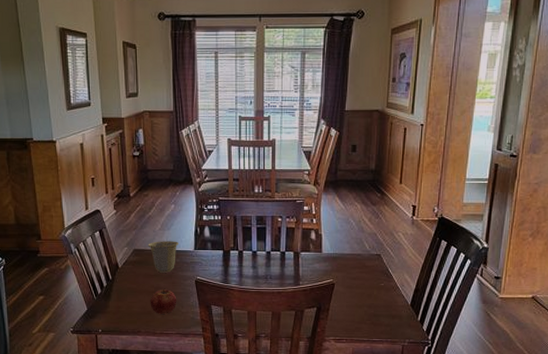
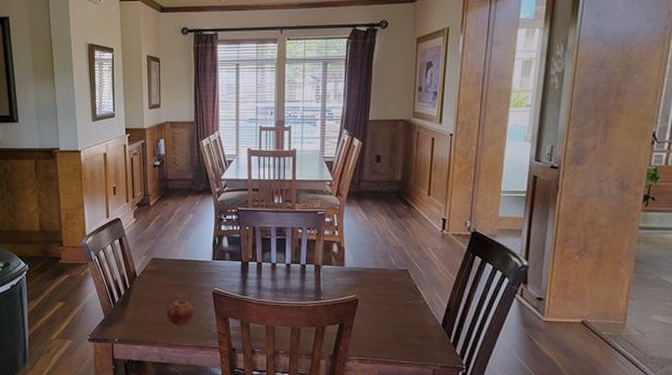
cup: present [148,241,178,273] -> none [166,250,196,283]

